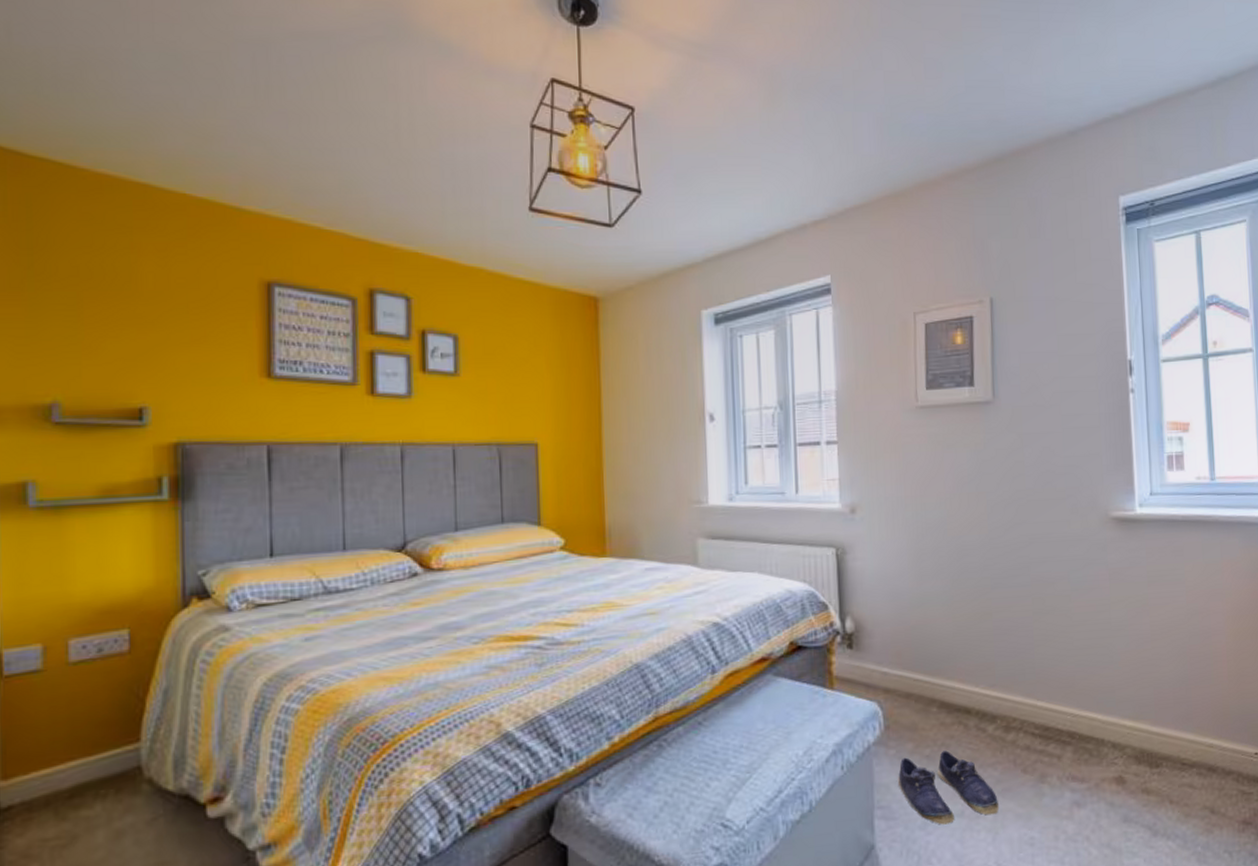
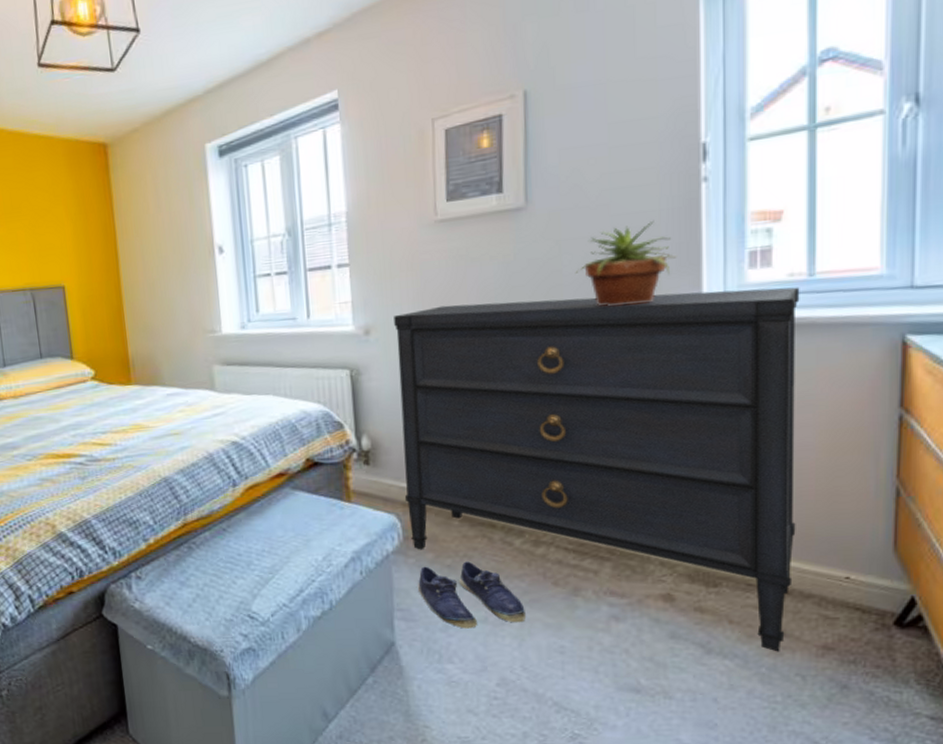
dresser: none [878,488,1216,830] -> present [394,287,800,652]
potted plant: none [1034,422,1114,497] -> present [575,220,677,306]

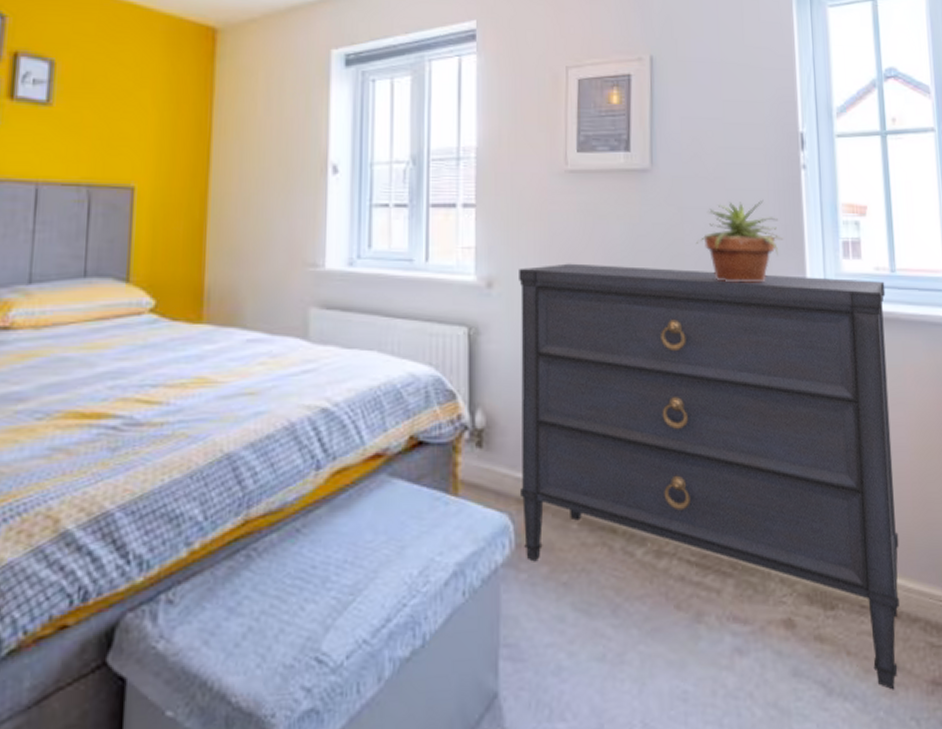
shoe: present [417,561,526,629] -> none [528,577,647,671]

